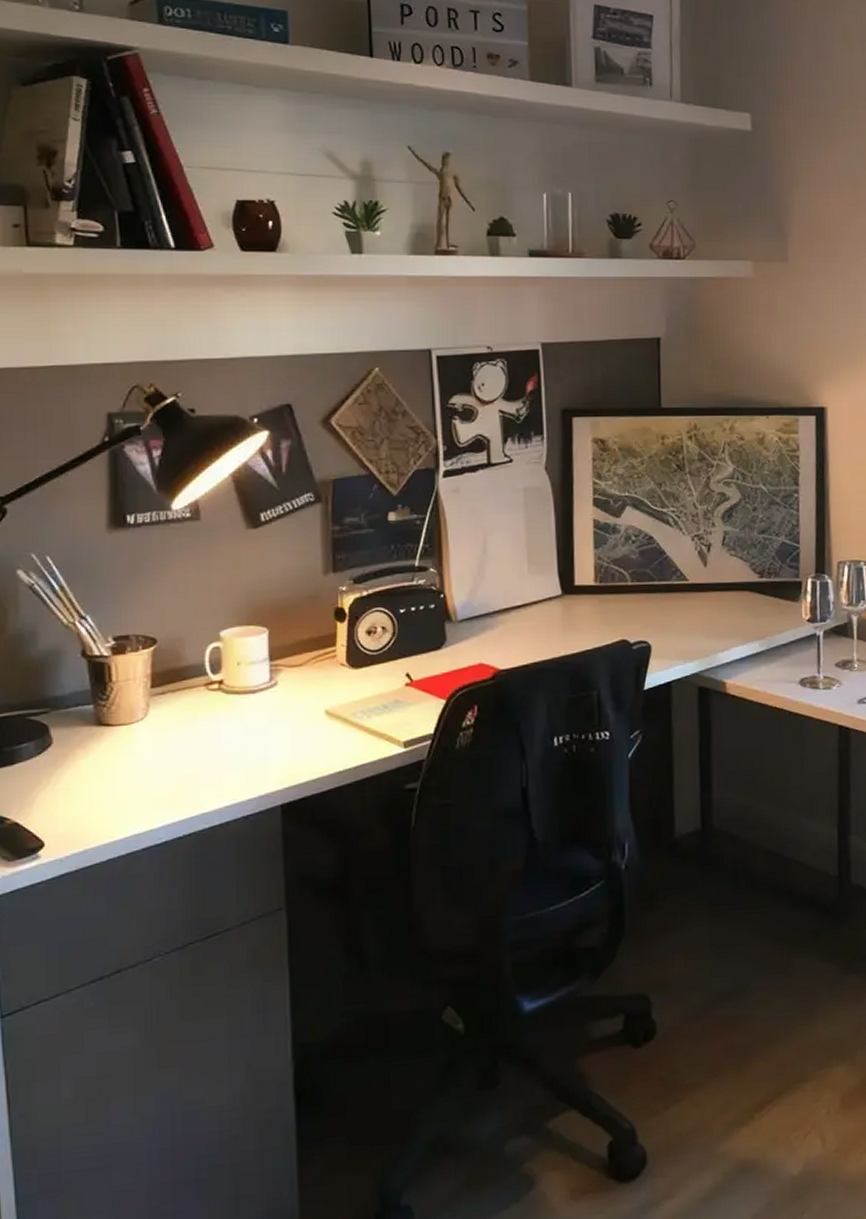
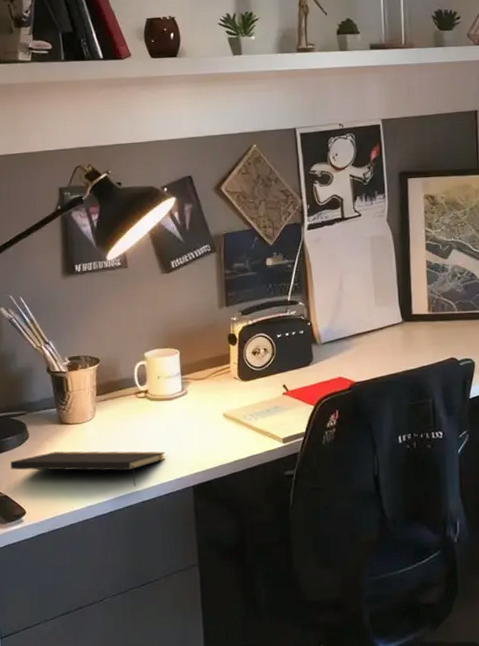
notepad: none [23,760,245,808] -> present [10,451,166,487]

